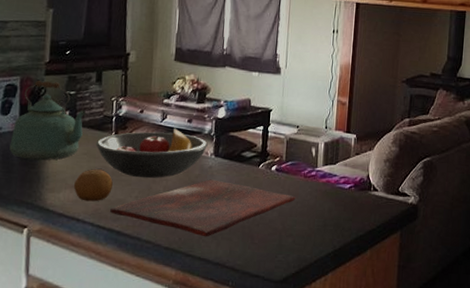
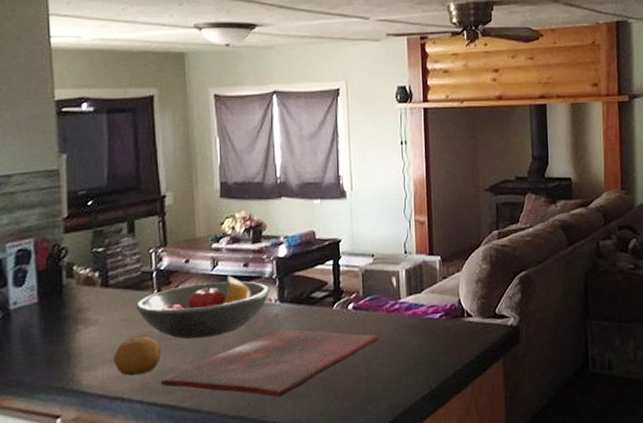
kettle: present [9,81,87,161] -> none [29,239,120,336]

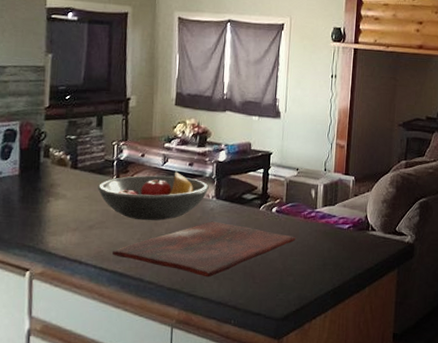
fruit: present [114,335,161,376] -> none [76,212,115,245]

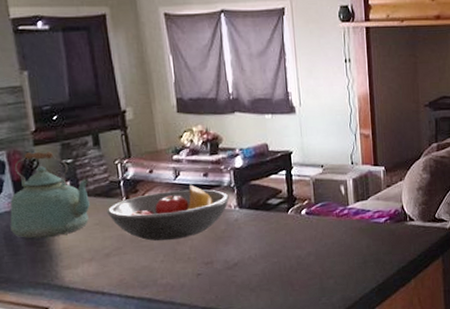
kettle: none [10,125,88,205] -> present [10,152,90,239]
cutting board: present [113,221,296,278] -> none [136,232,331,291]

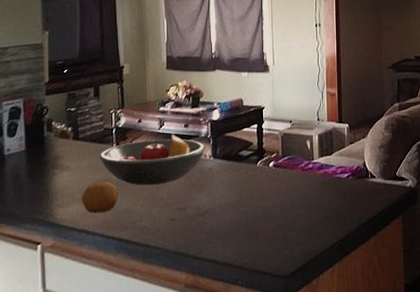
kettle: present [10,152,90,239] -> none [18,101,88,178]
fruit: none [91,238,134,273] -> present [82,181,118,213]

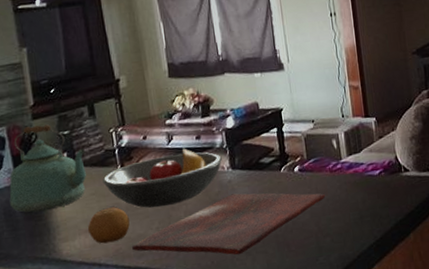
kettle: none [18,101,88,178] -> present [9,124,86,213]
cutting board: none [118,181,296,239] -> present [132,193,326,255]

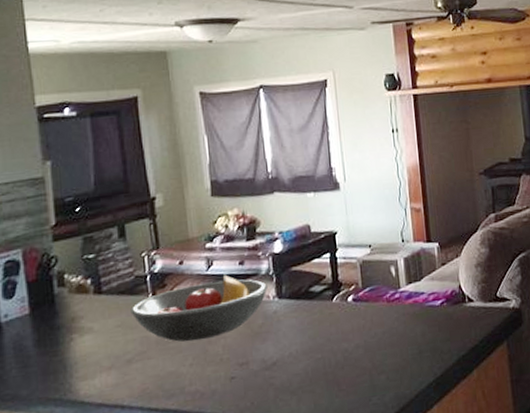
kettle: present [9,124,86,213] -> none [21,247,113,348]
fruit: present [88,207,130,244] -> none [111,340,159,383]
cutting board: present [132,193,326,255] -> none [161,325,382,395]

